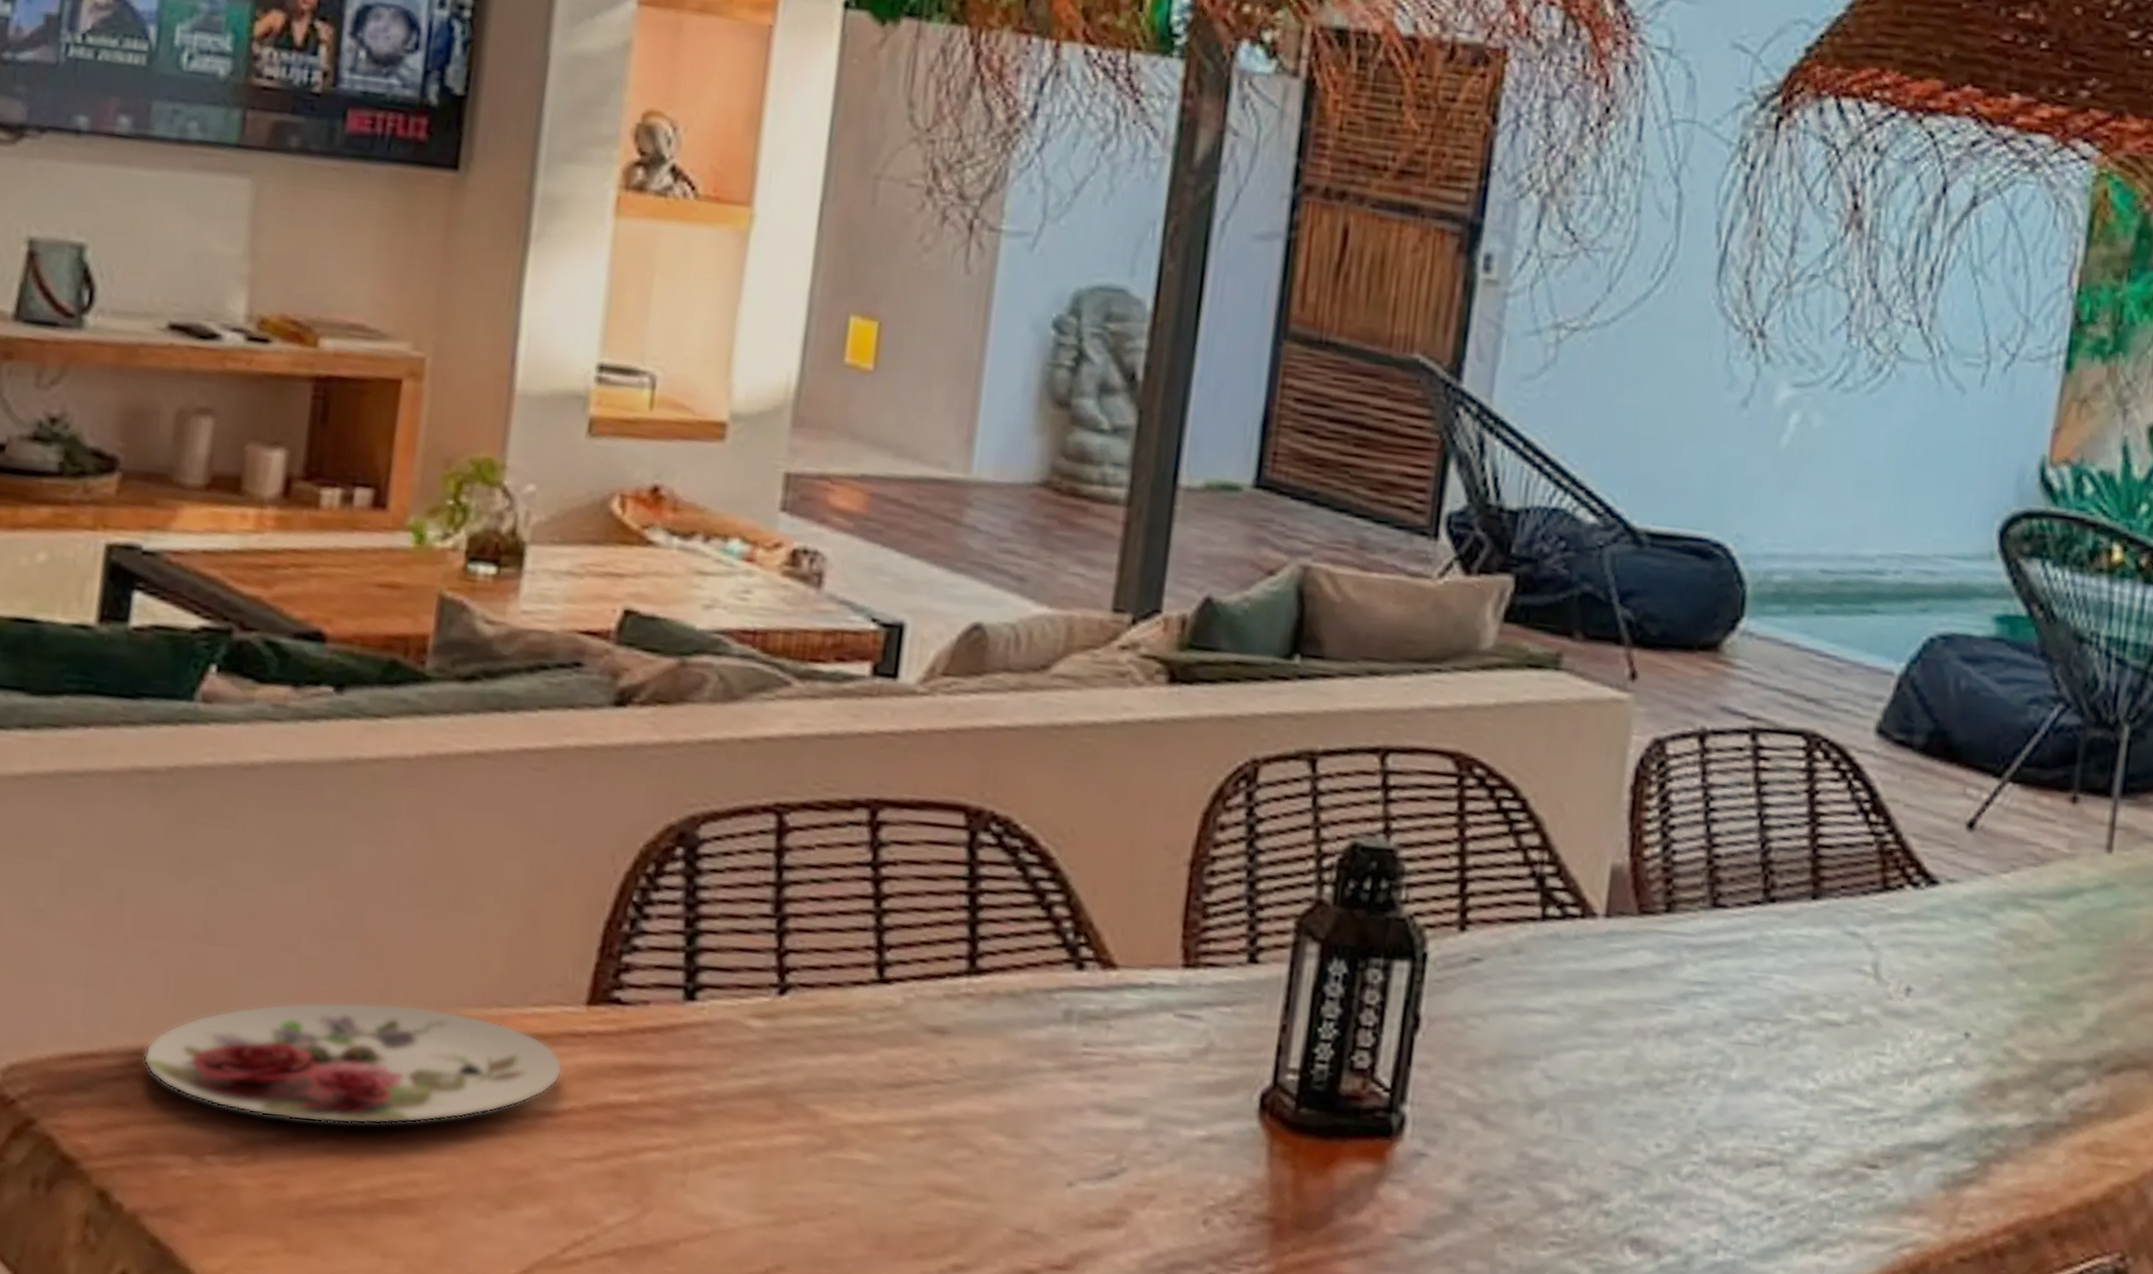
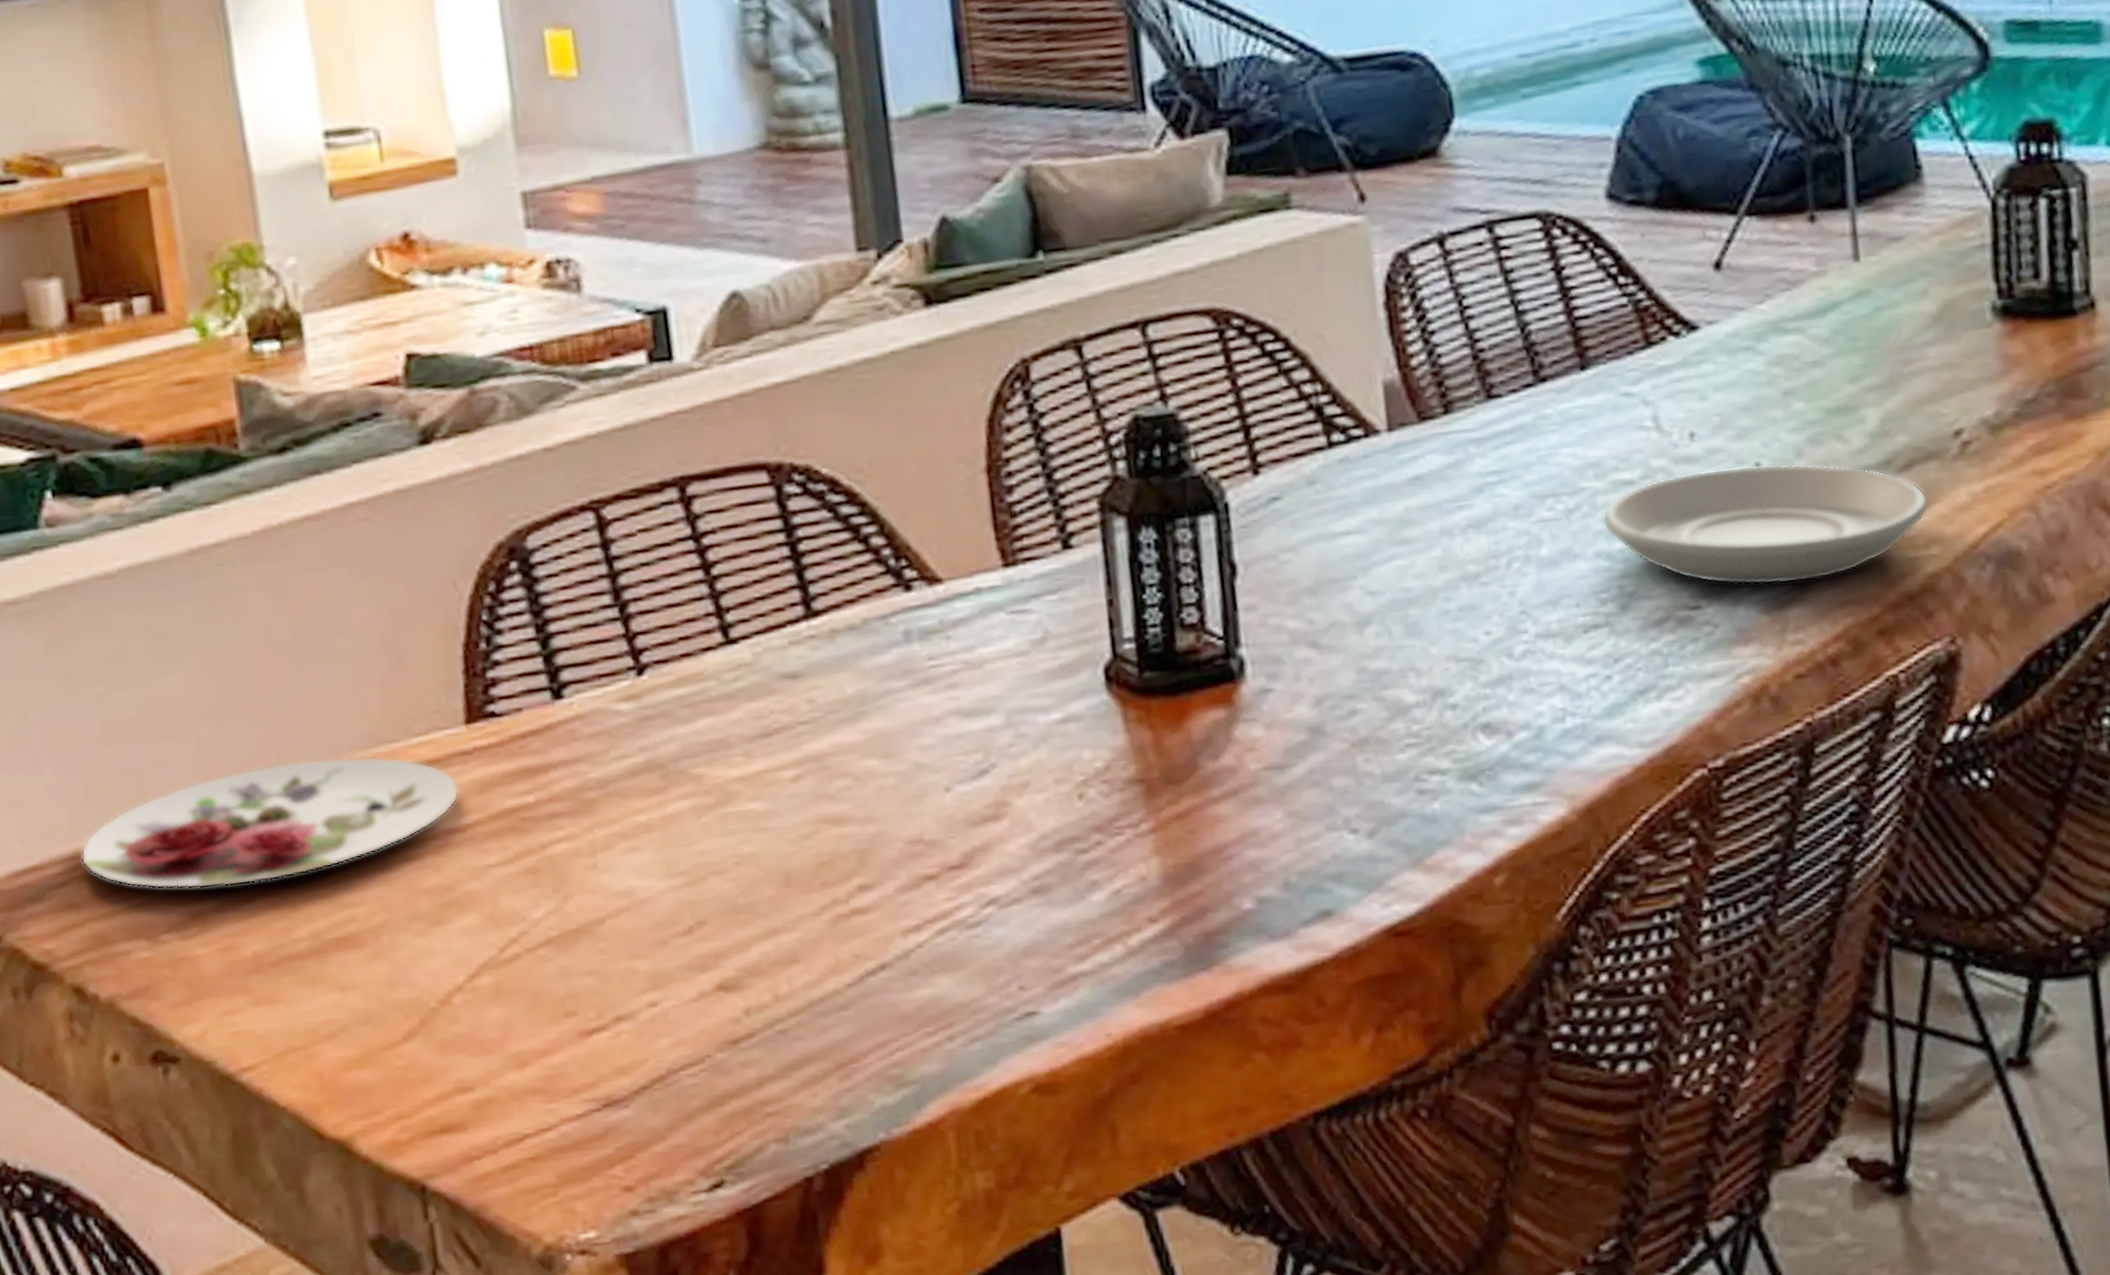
plate: none [1799,1027,2129,1166] -> present [1602,464,1930,585]

